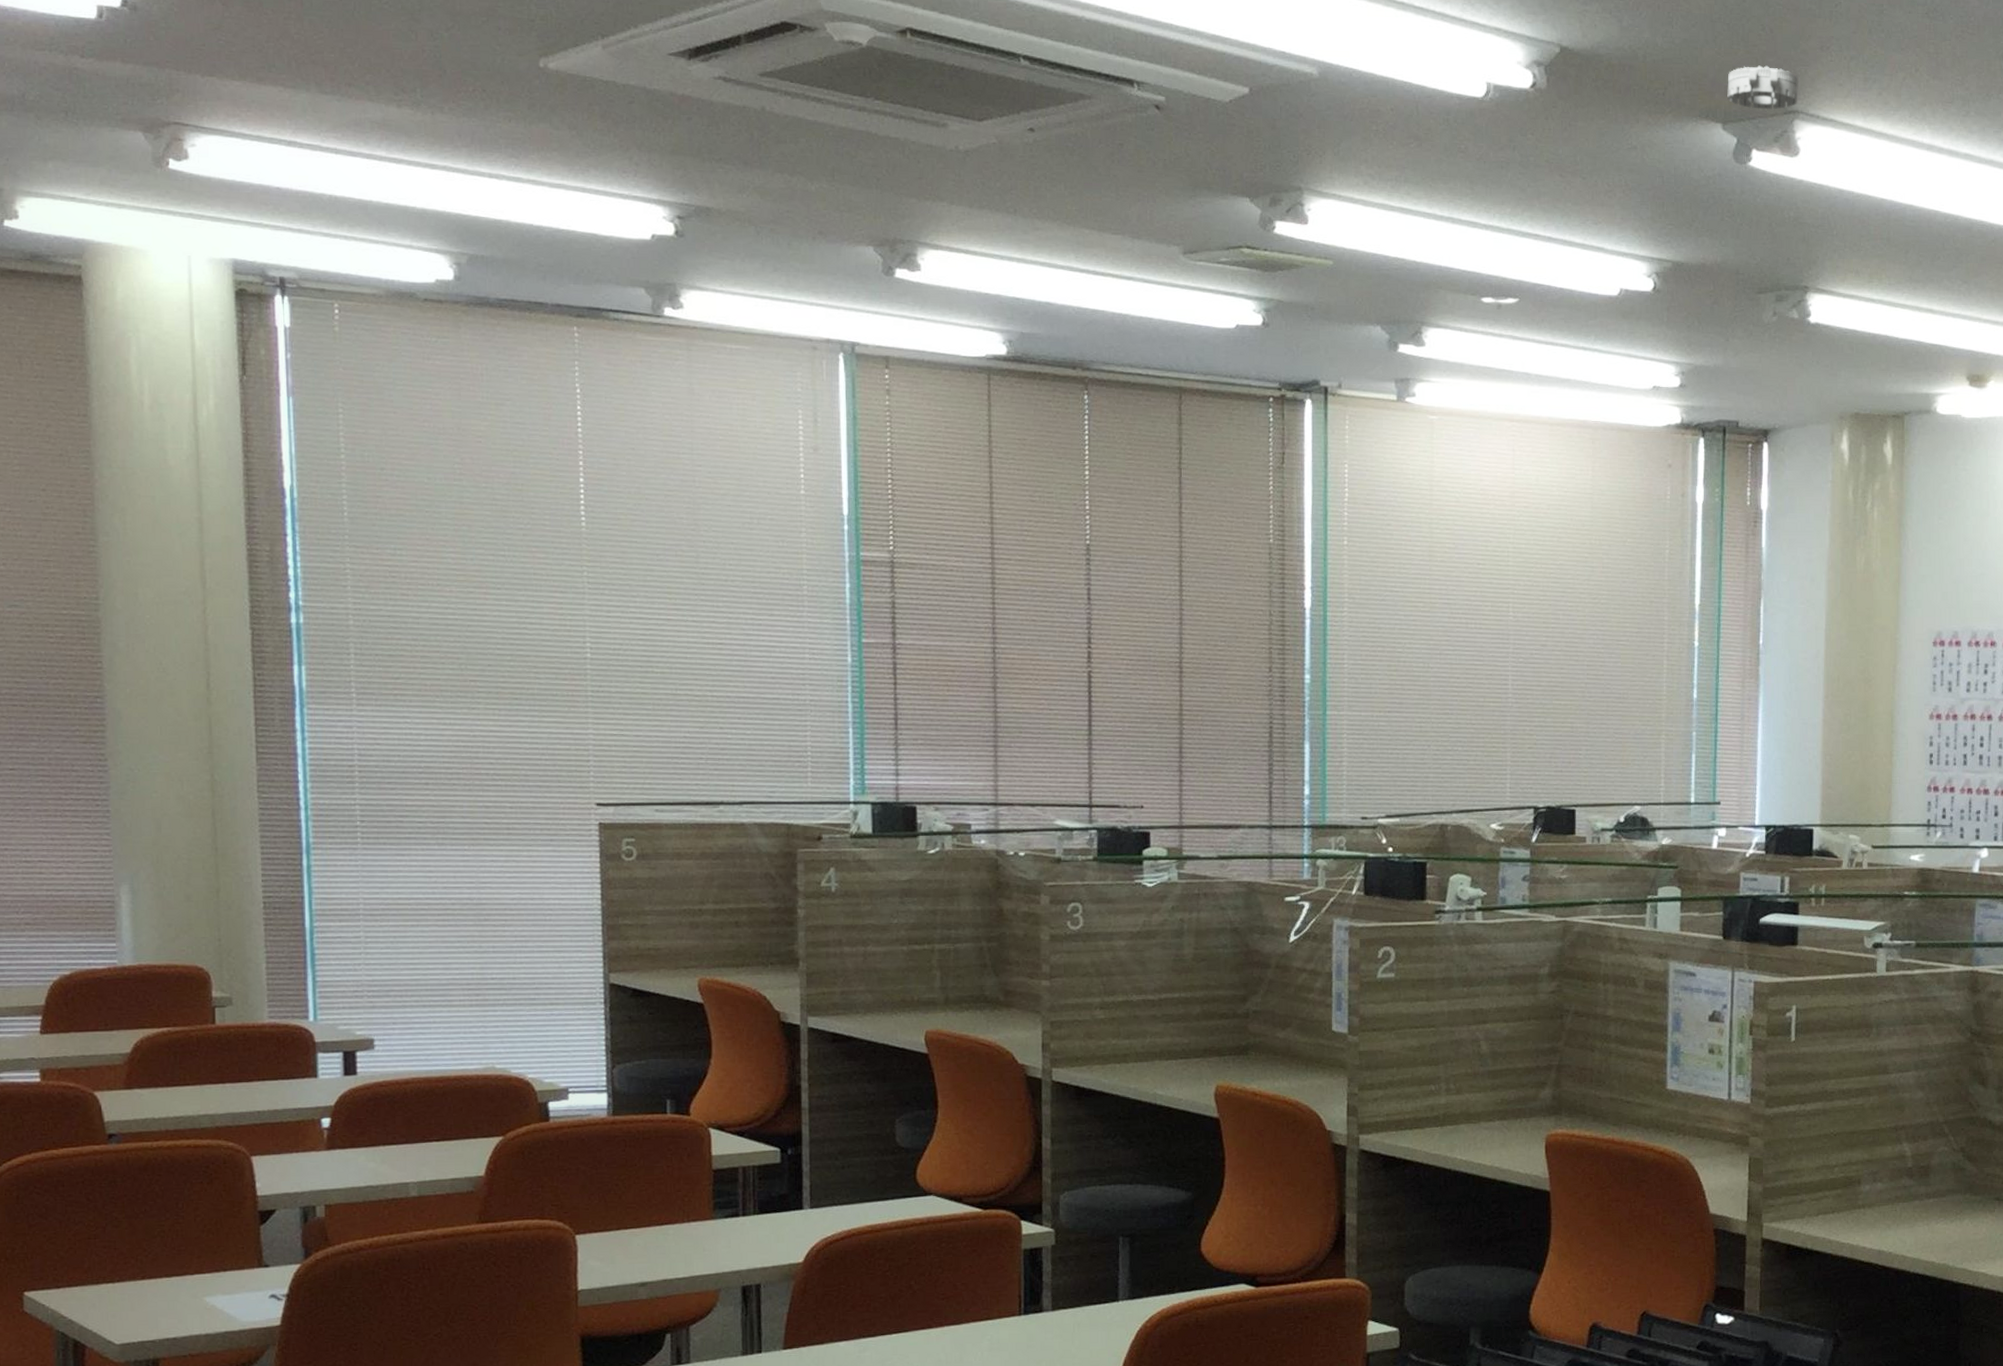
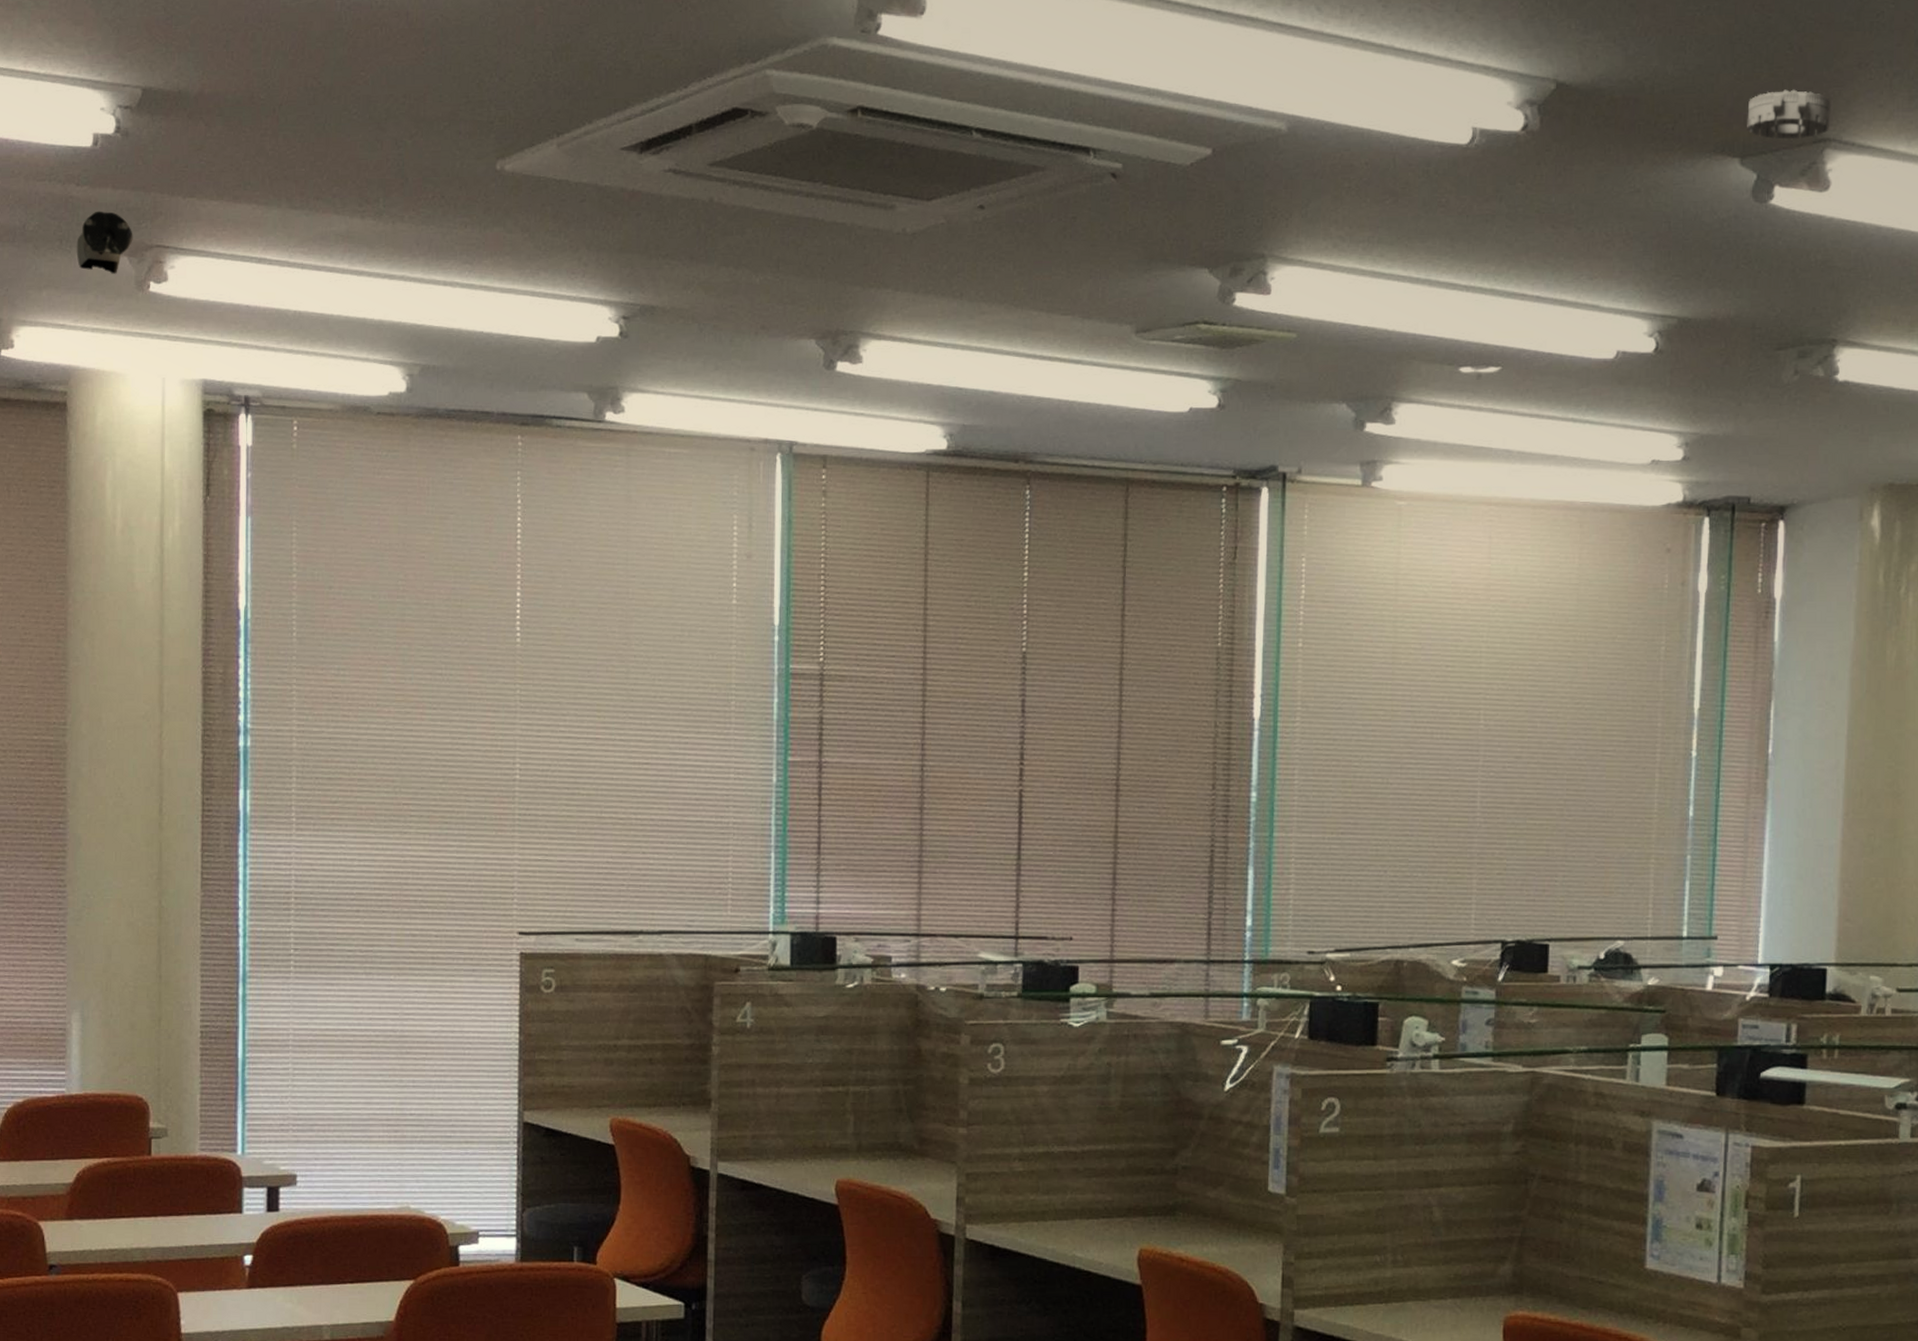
security camera: none [84,84,148,149] -> present [76,211,133,274]

